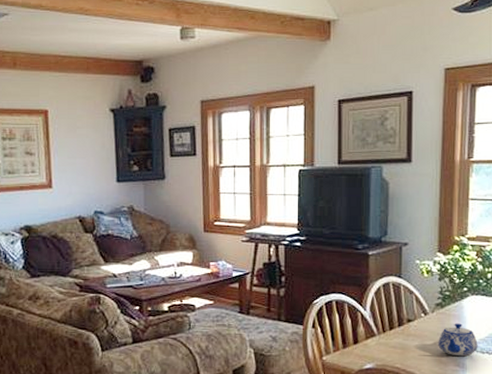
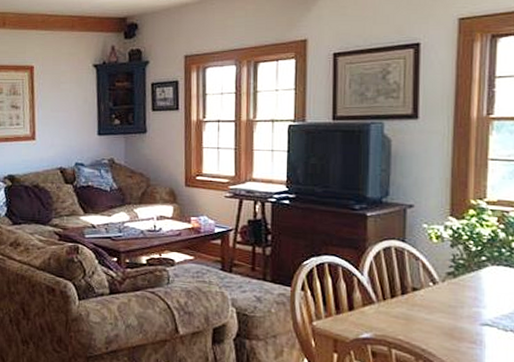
teapot: present [438,323,478,357] -> none [450,295,500,333]

